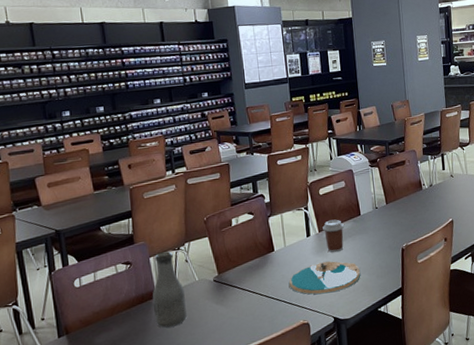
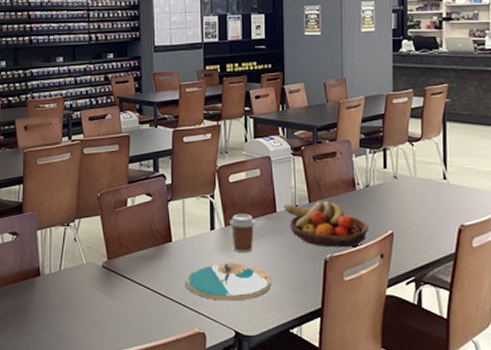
bottle: present [152,251,187,328] -> none [36,226,70,312]
fruit bowl: none [366,201,435,239] -> present [284,200,370,248]

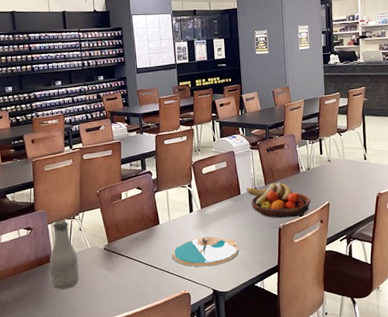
bottle: none [36,226,70,312] -> present [49,220,79,289]
coffee cup: present [230,213,255,252] -> none [205,197,225,228]

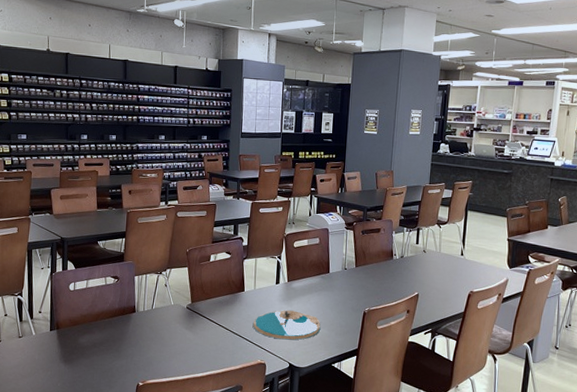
bottle: present [49,220,79,289] -> none [131,273,160,342]
fruit bowl: present [246,182,312,219] -> none [336,265,401,304]

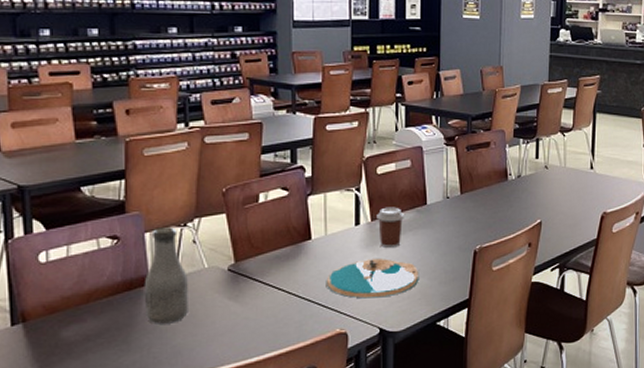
bottle: none [131,273,160,342] -> present [144,227,188,324]
coffee cup: none [292,272,312,303] -> present [377,207,404,248]

